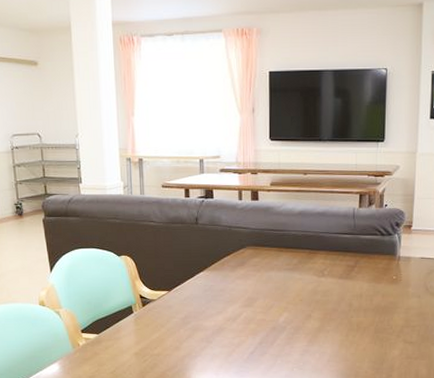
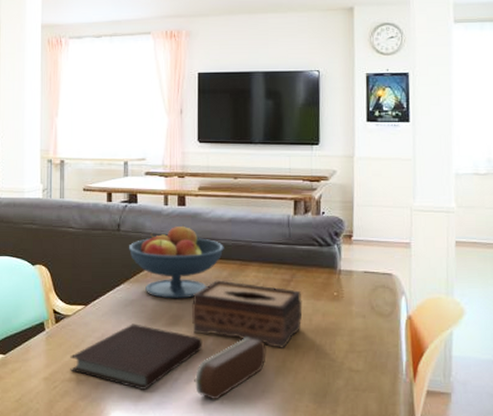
notebook: none [157,306,275,361] -> present [70,324,203,390]
fruit bowl: none [206,217,295,284] -> present [128,224,224,299]
tissue box: none [265,267,365,325] -> present [192,280,303,348]
pencil case: none [268,316,332,369] -> present [194,338,266,400]

